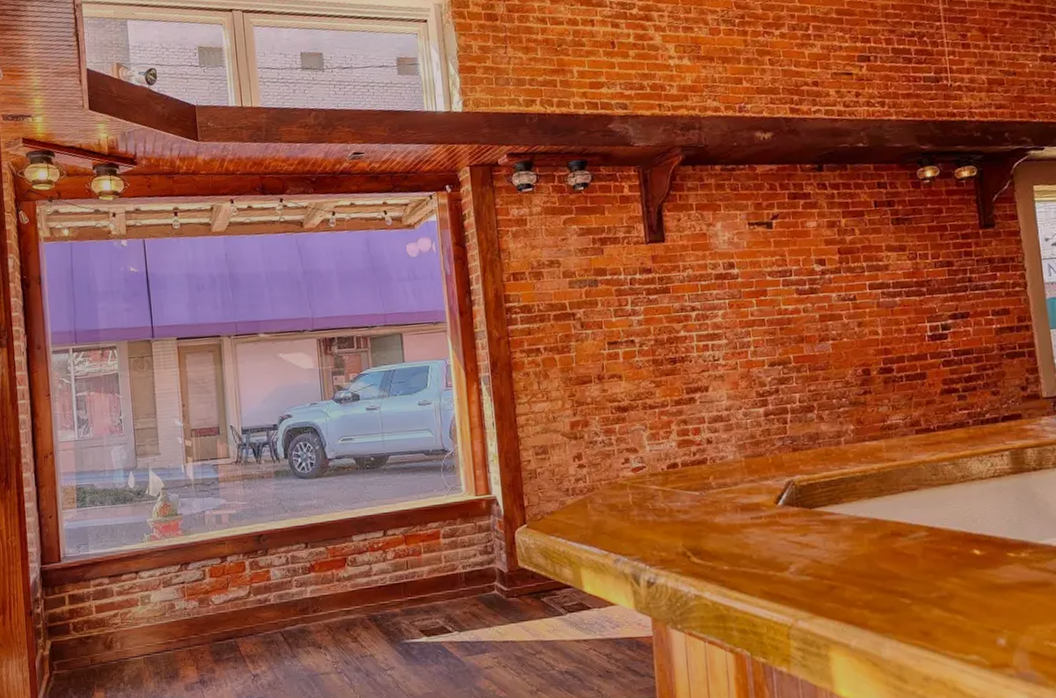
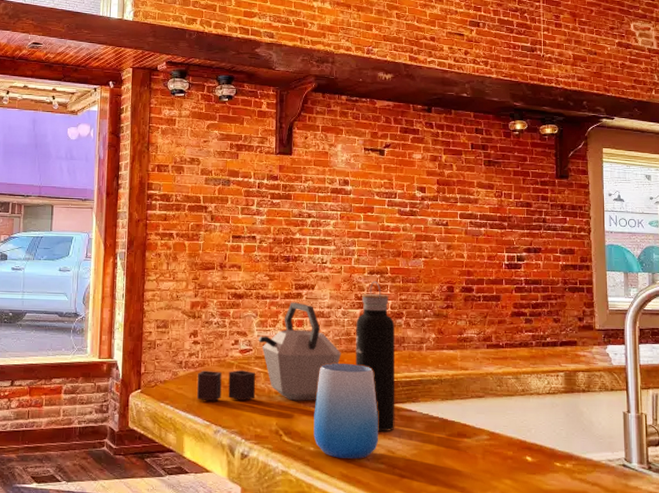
kettle: none [587,408,749,529] -> present [196,302,342,402]
cup: none [723,469,801,575] -> present [313,363,379,459]
water bottle: none [760,373,818,541] -> present [356,281,395,432]

